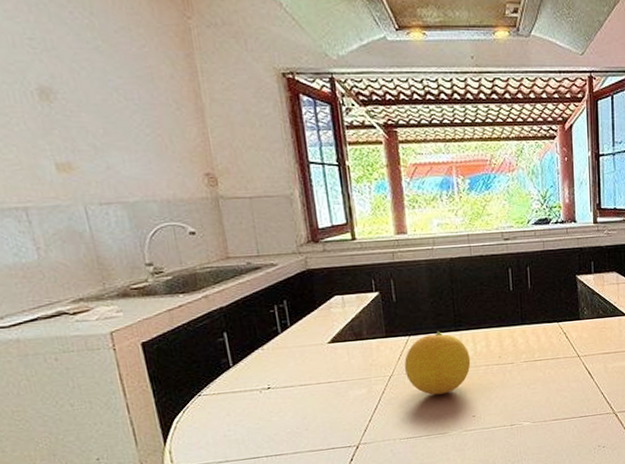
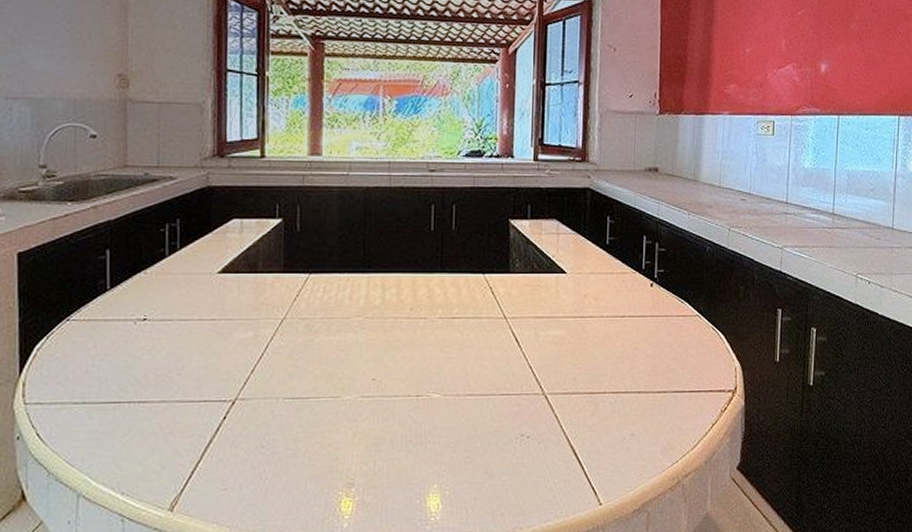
fruit: present [404,331,471,395] -> none [299,272,377,348]

